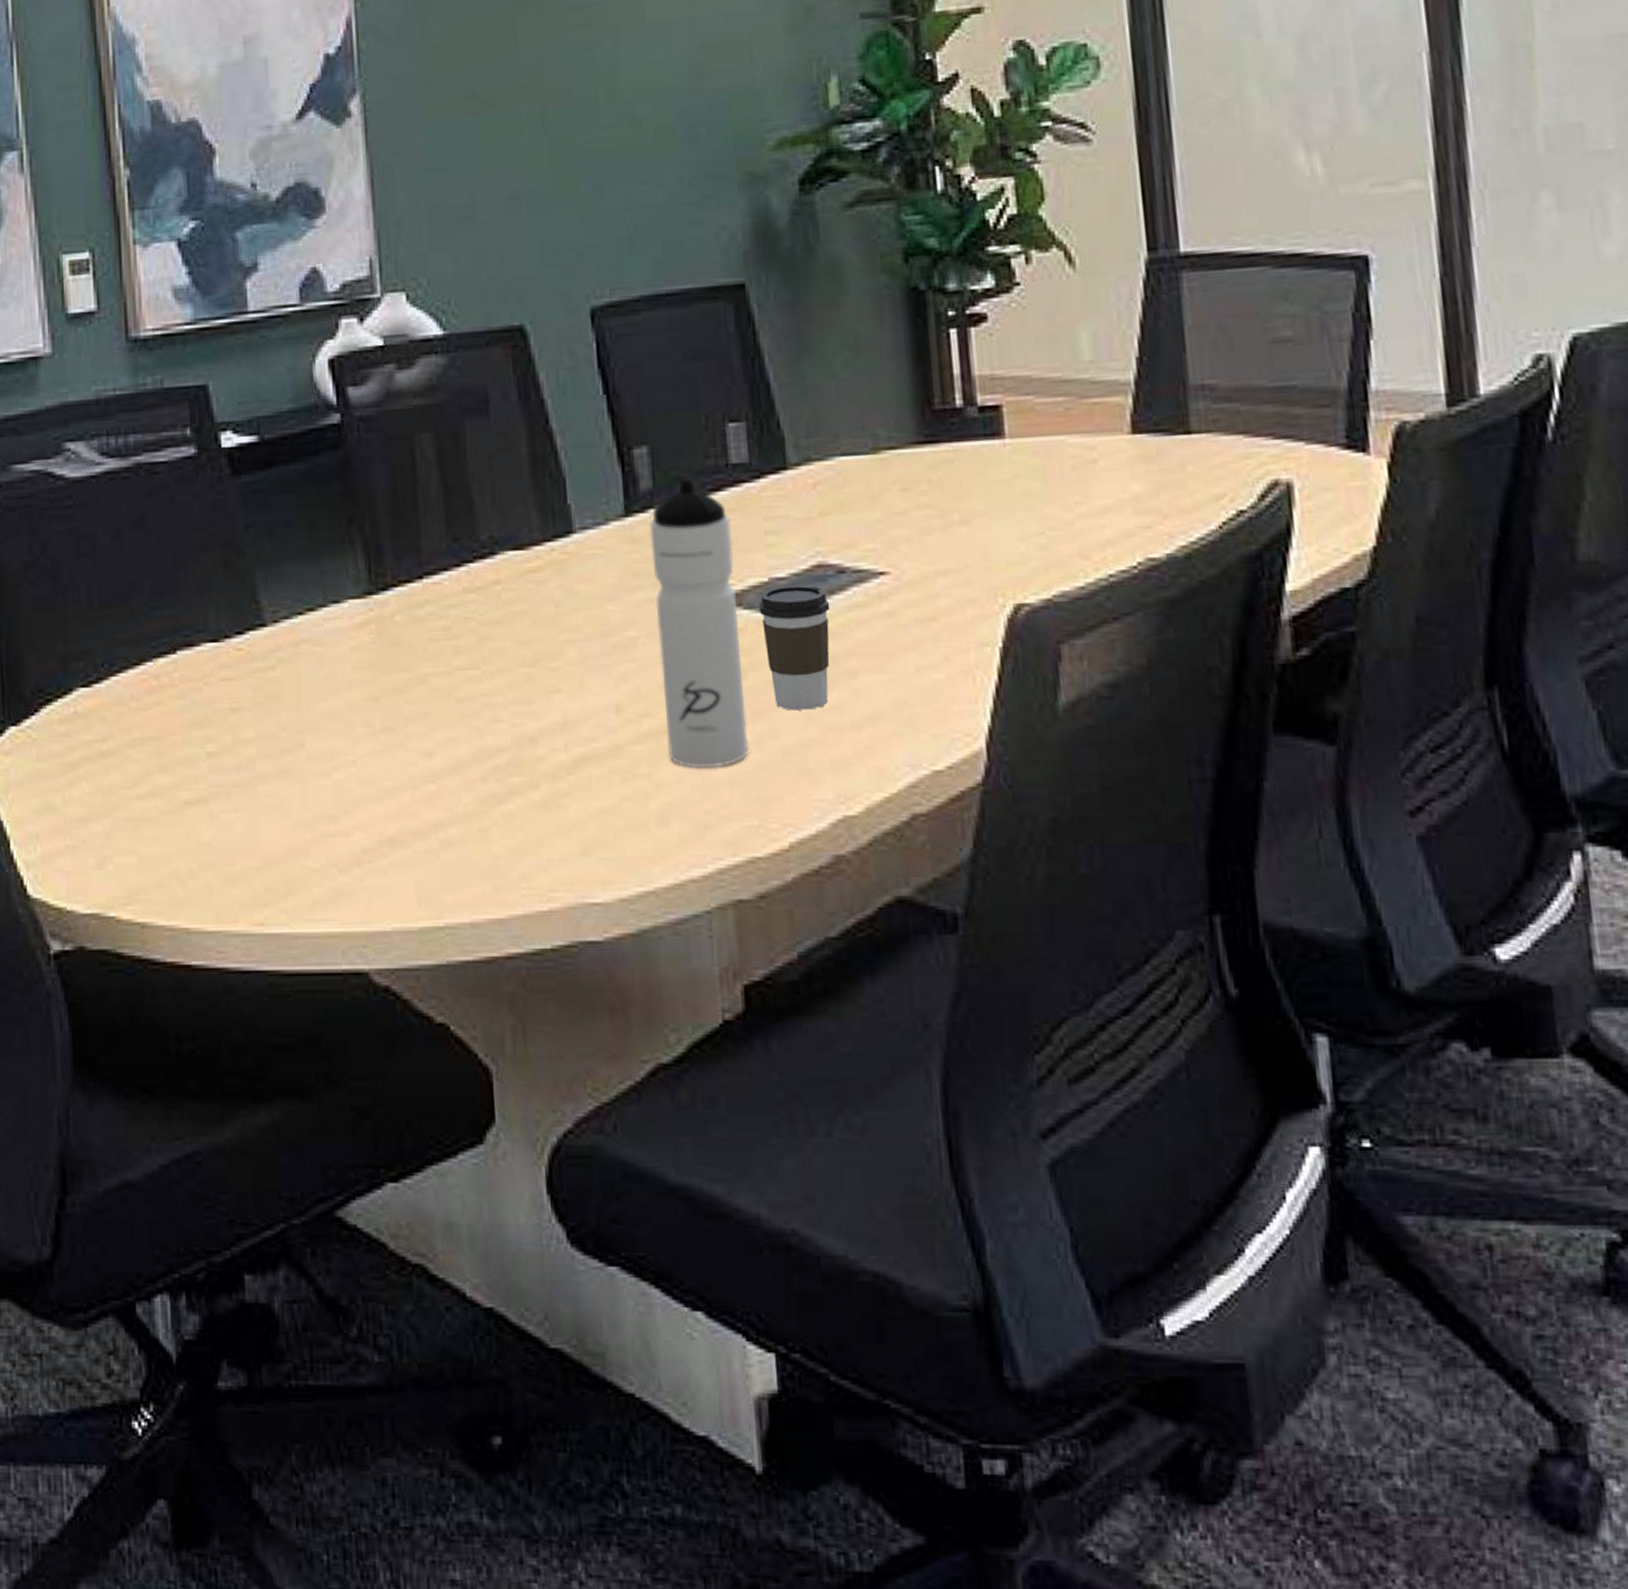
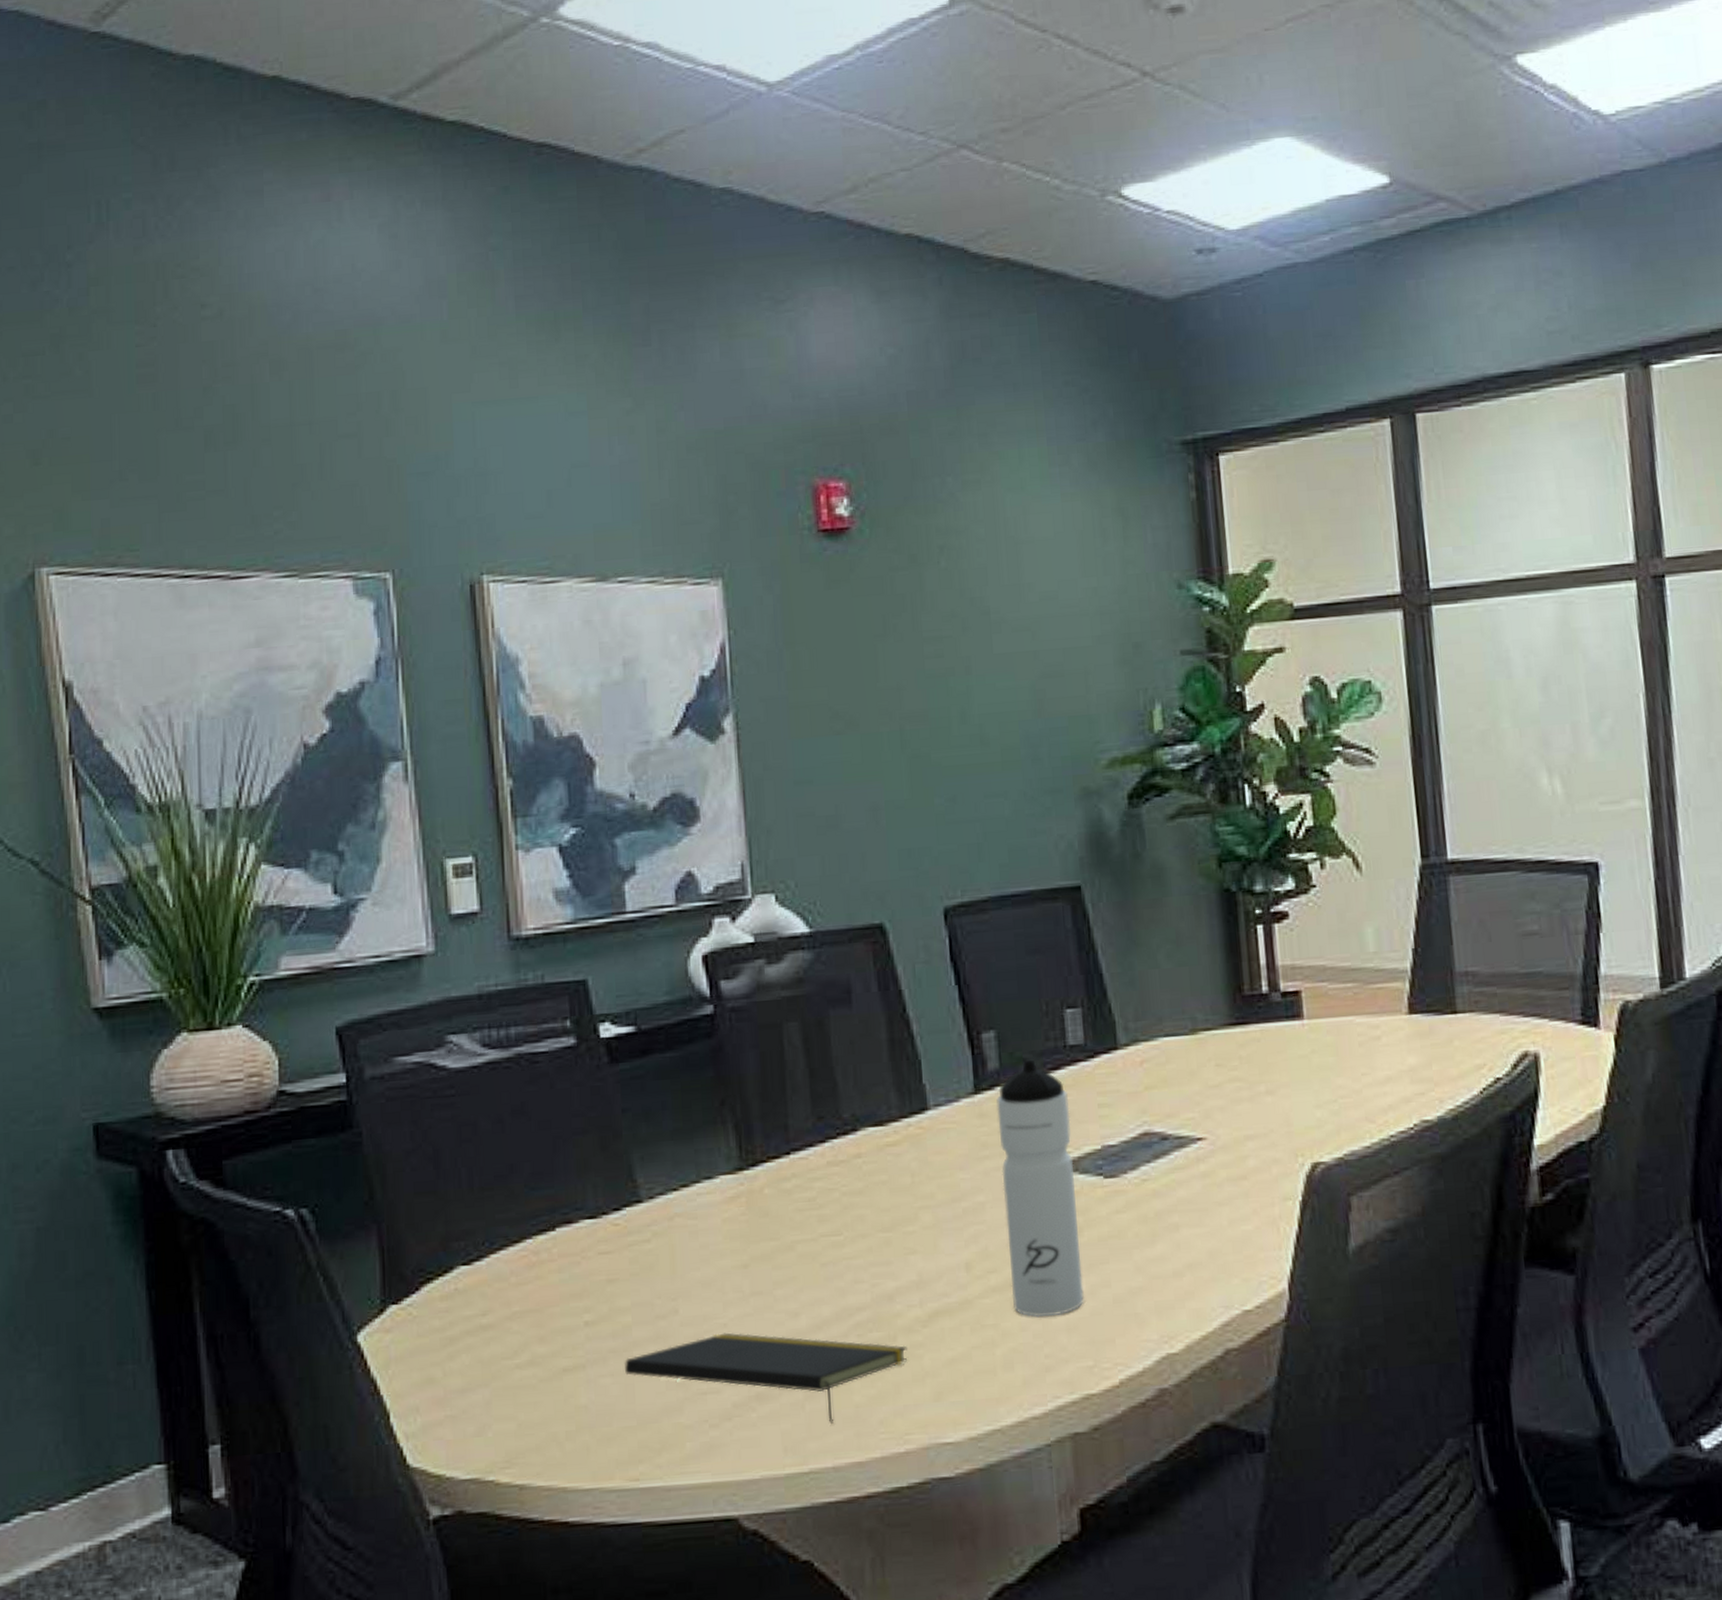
notepad: none [249,770,552,875] -> present [625,1332,908,1424]
coffee cup: present [758,585,830,711] -> none [1092,1151,1155,1263]

